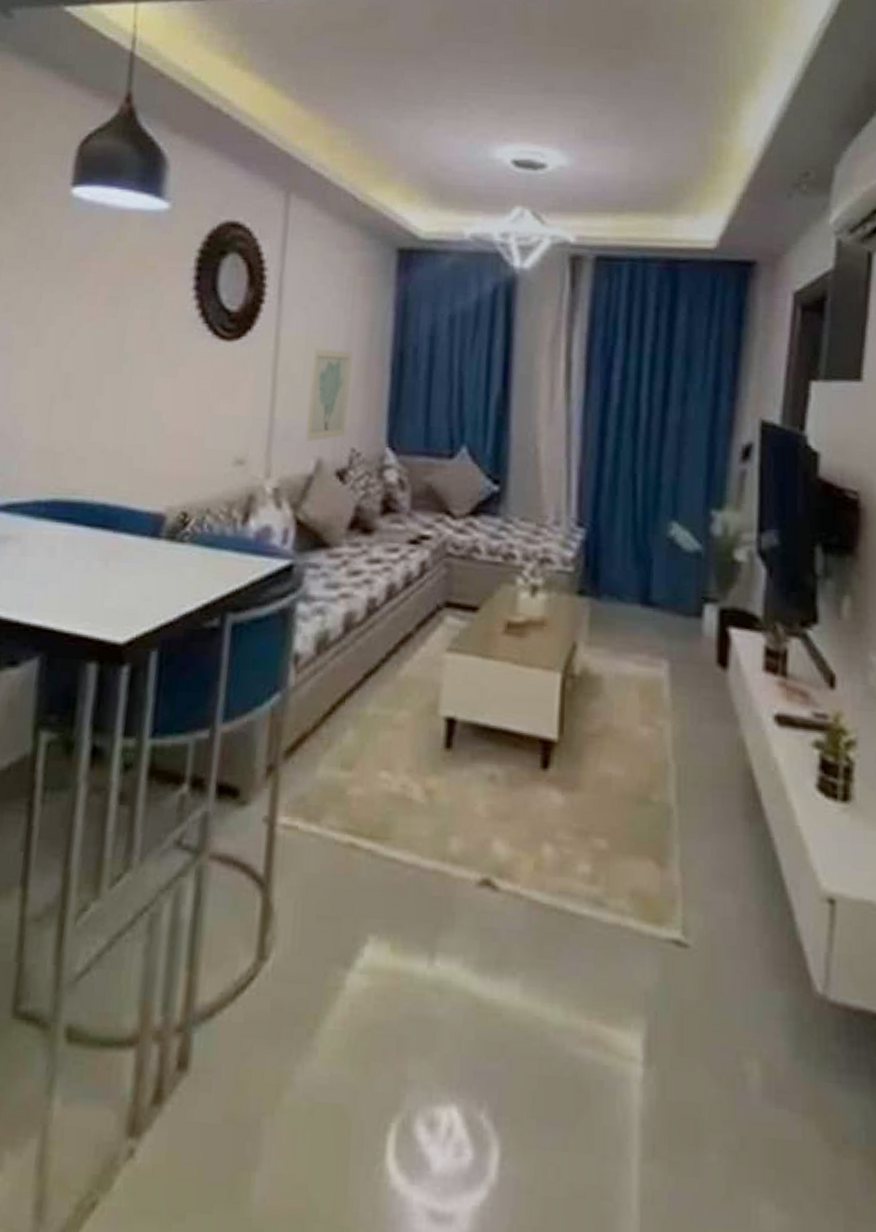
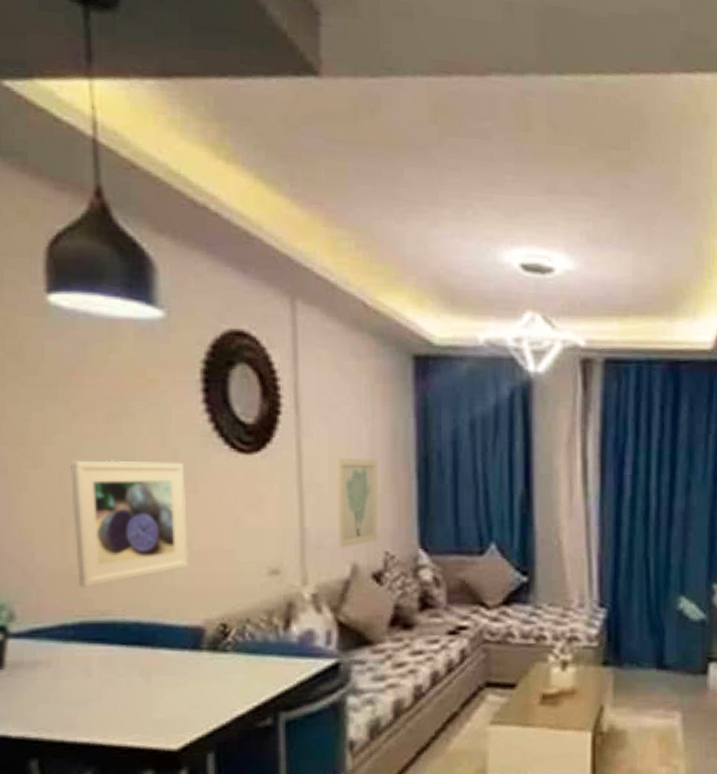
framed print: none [57,341,168,465] -> present [69,460,190,588]

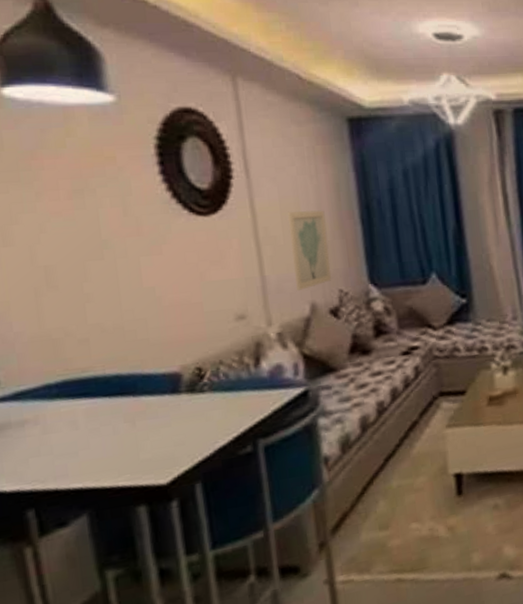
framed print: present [69,460,190,588] -> none [37,229,161,350]

